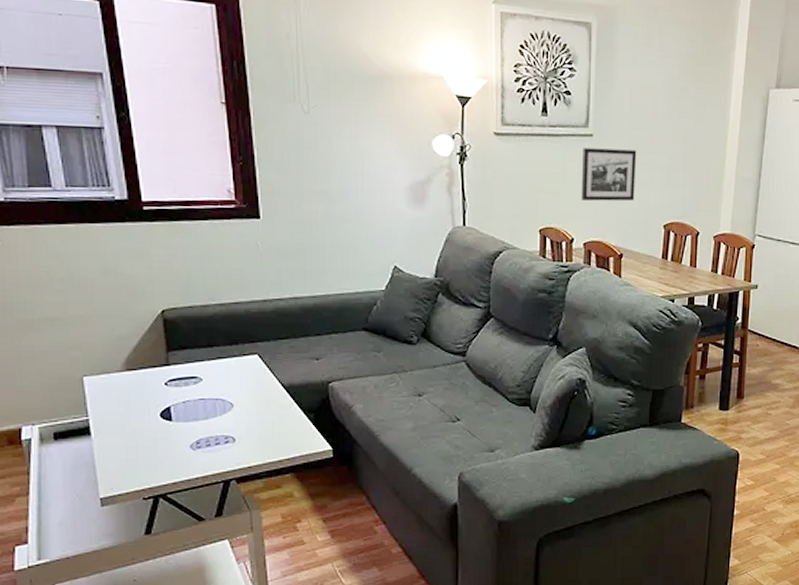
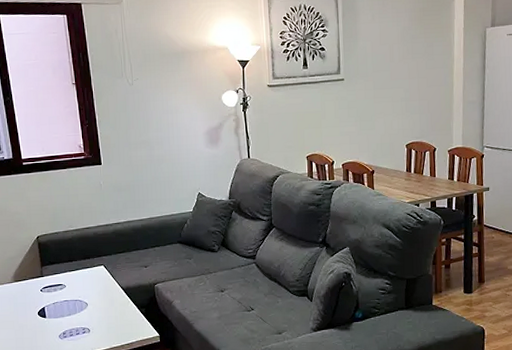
picture frame: present [581,148,637,202] -> none [337,88,381,131]

